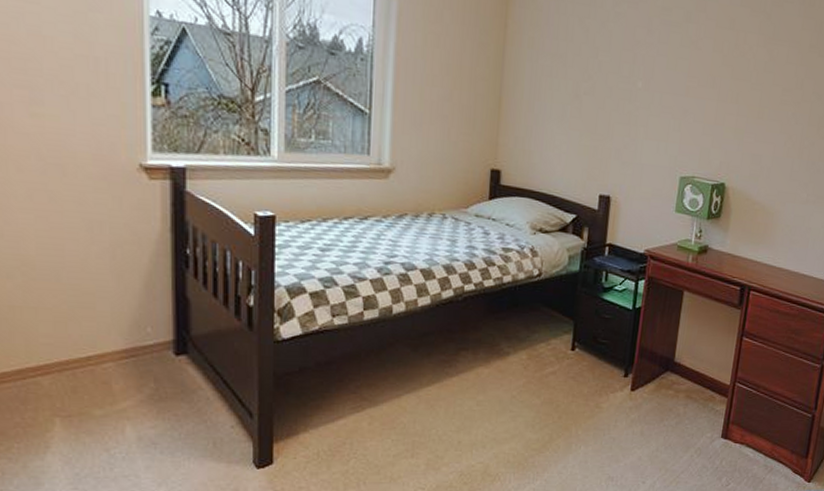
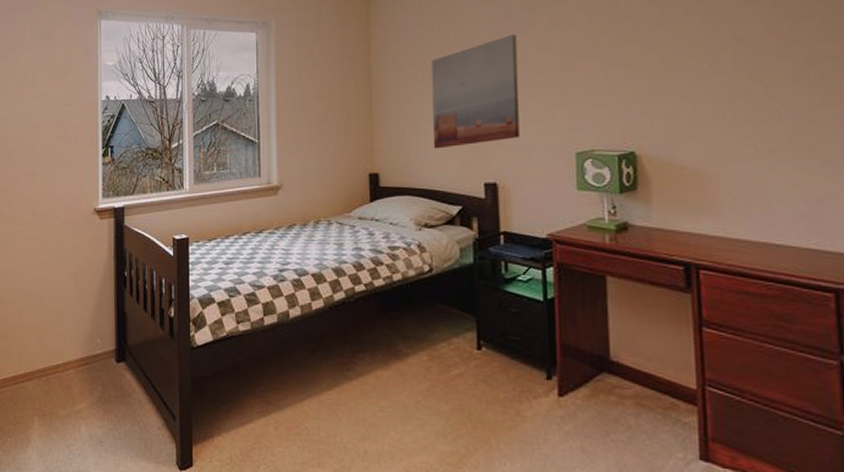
wall art: none [557,46,650,155] -> present [431,34,520,149]

